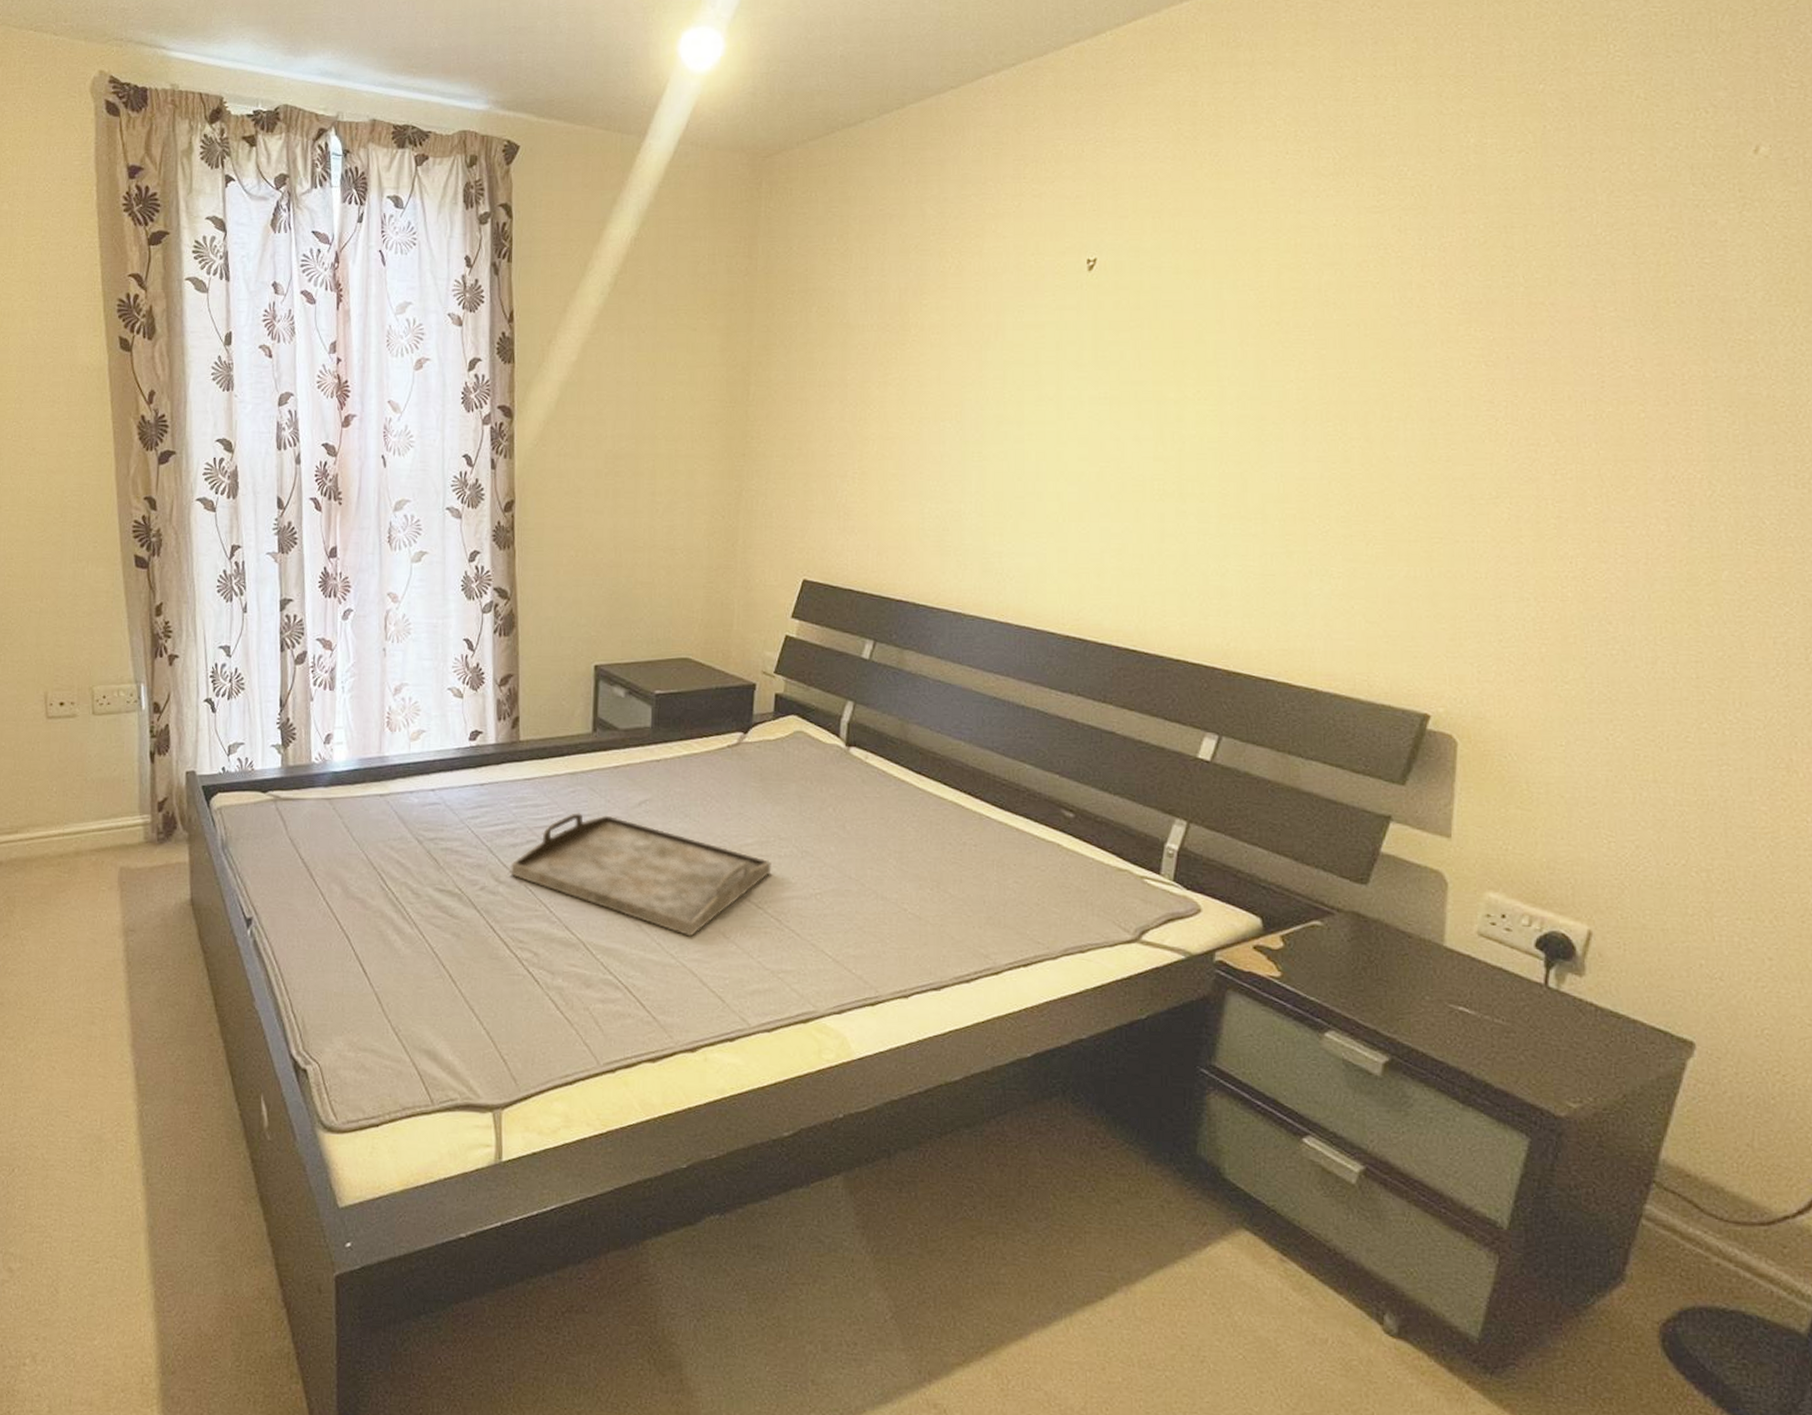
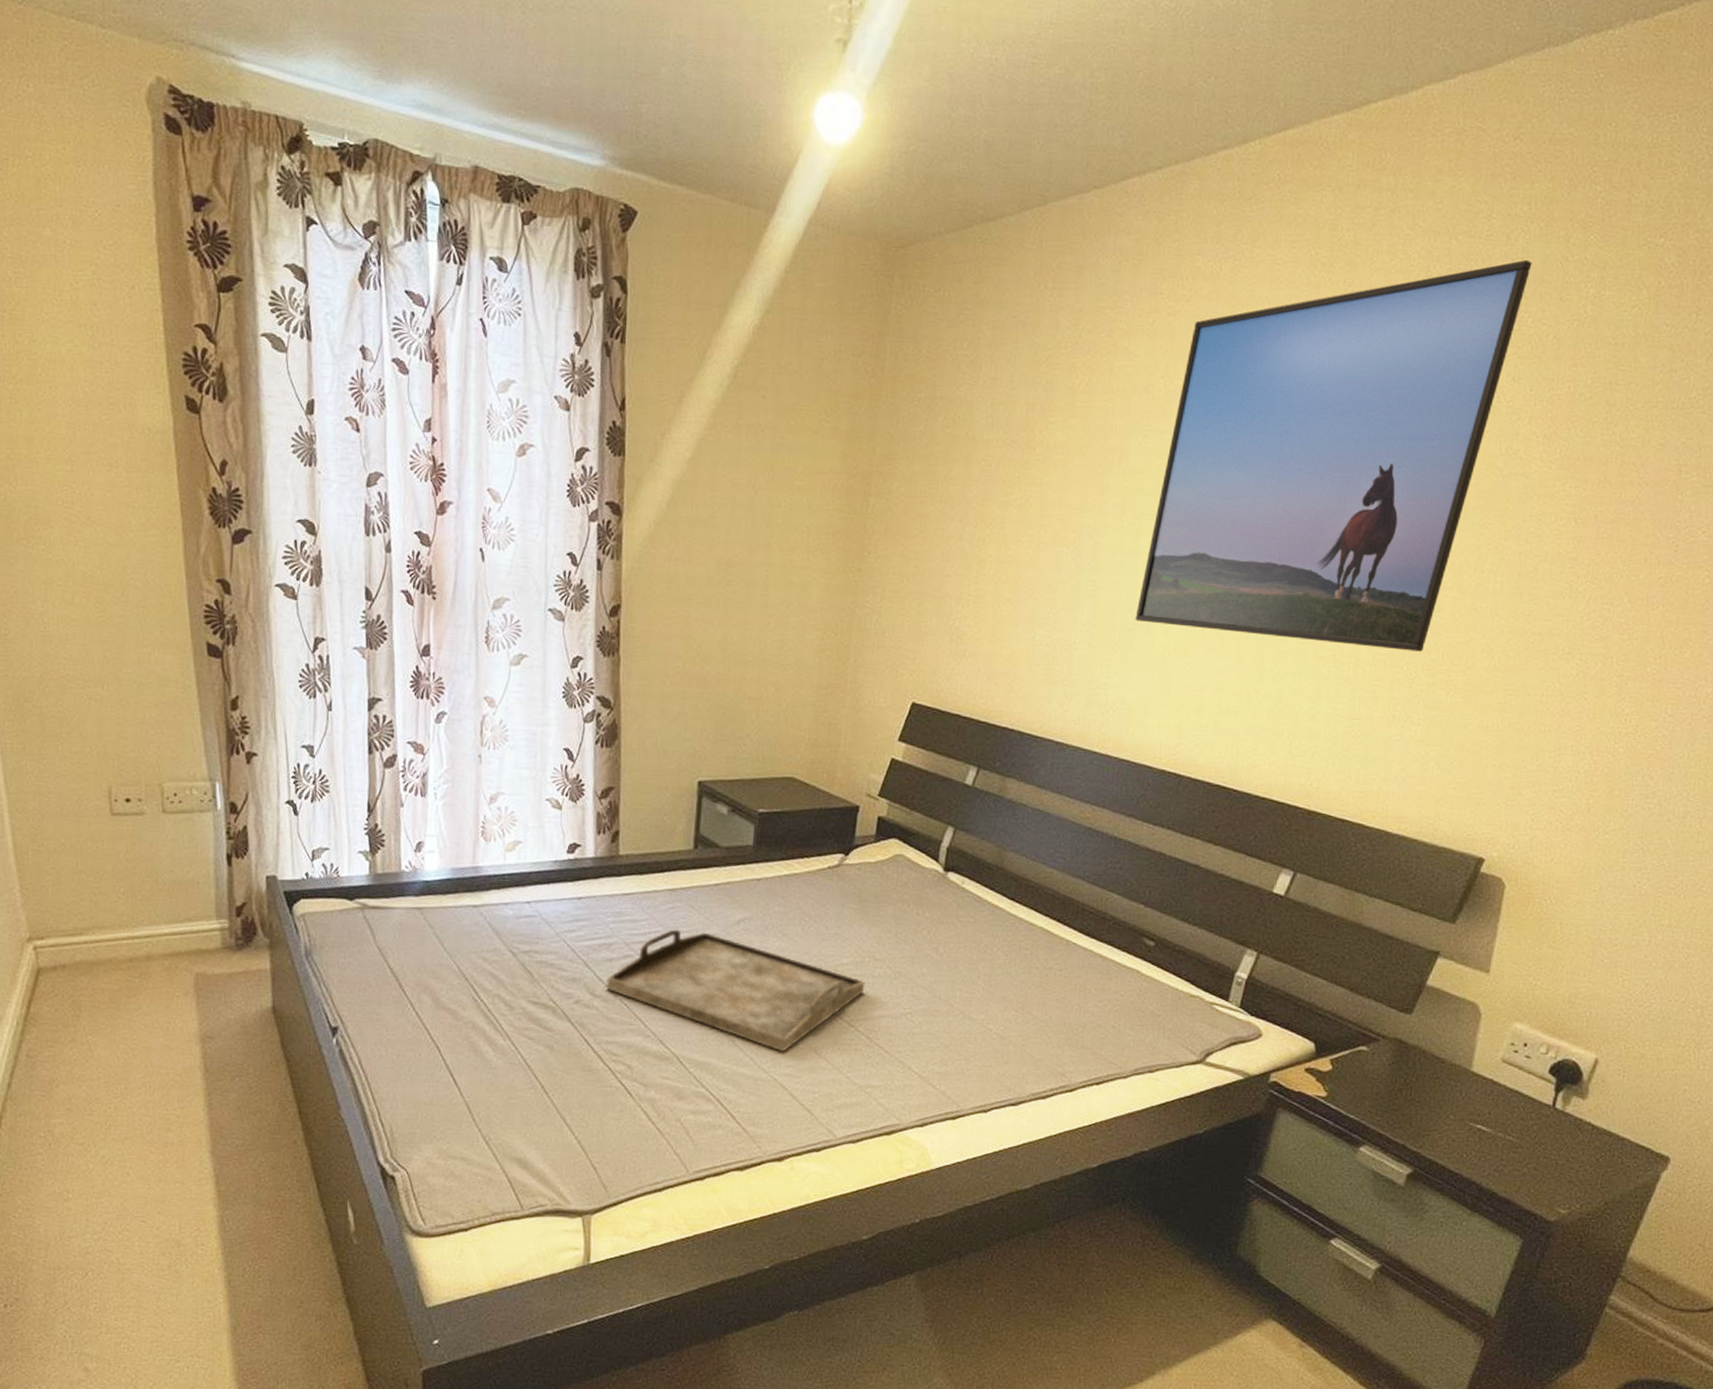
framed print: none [1025,116,1405,504] -> present [1135,259,1532,652]

